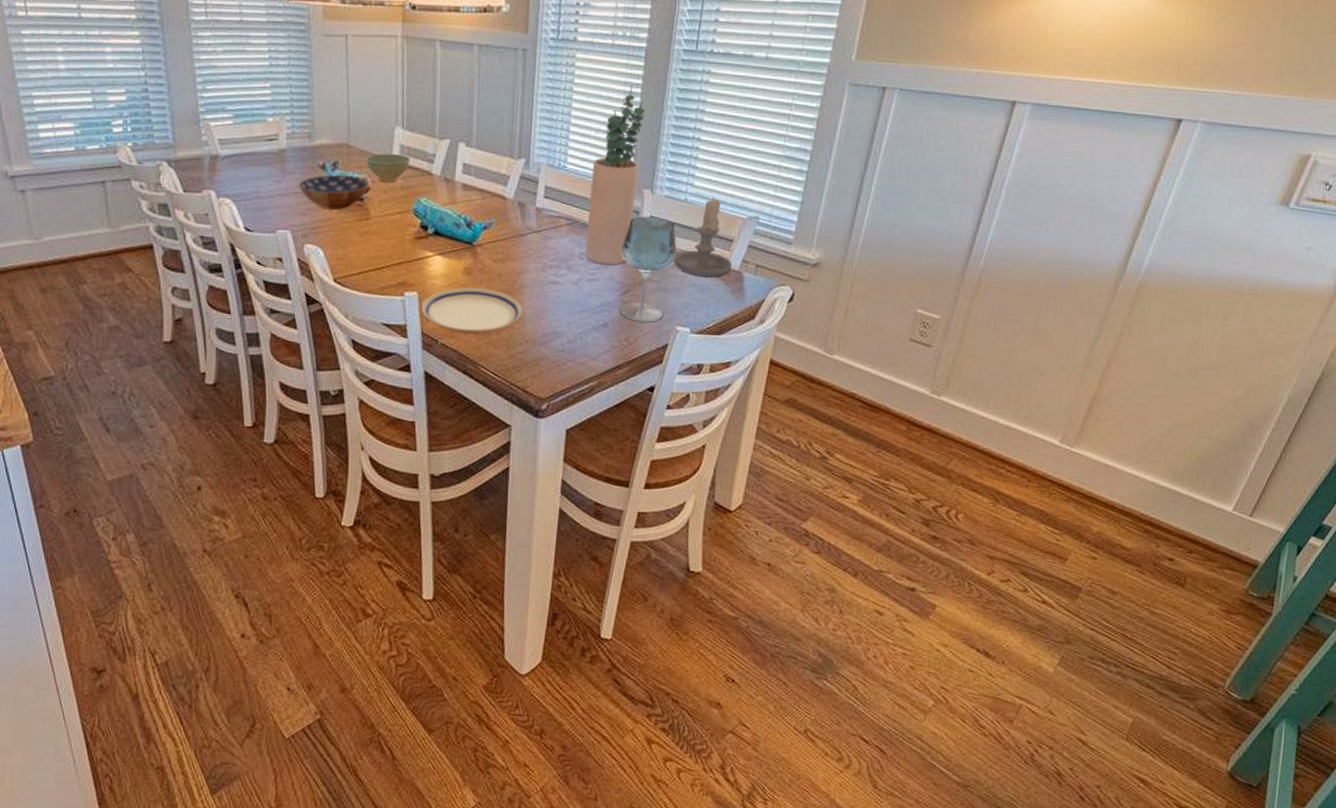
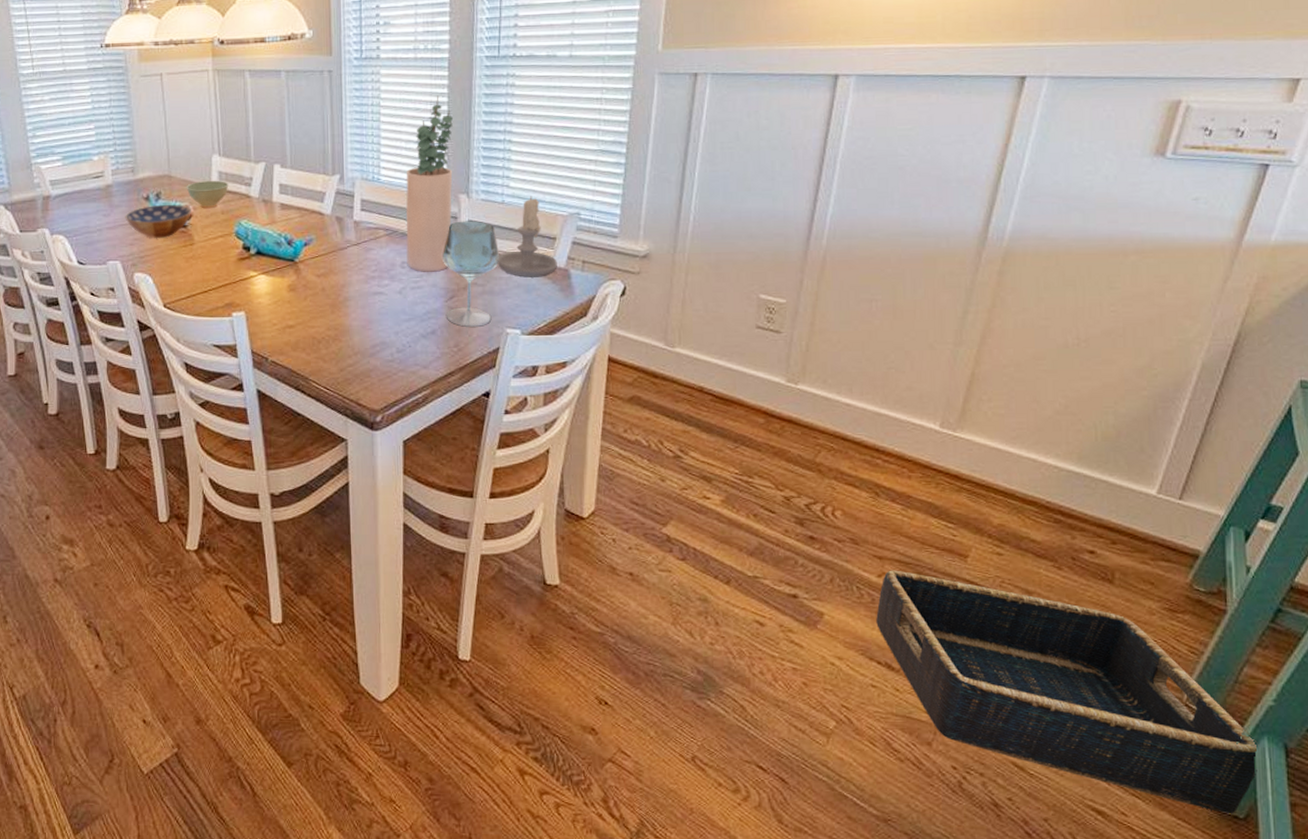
plate: present [421,287,523,336] -> none [249,304,349,351]
basket: none [980,569,1279,783] -> present [876,570,1259,814]

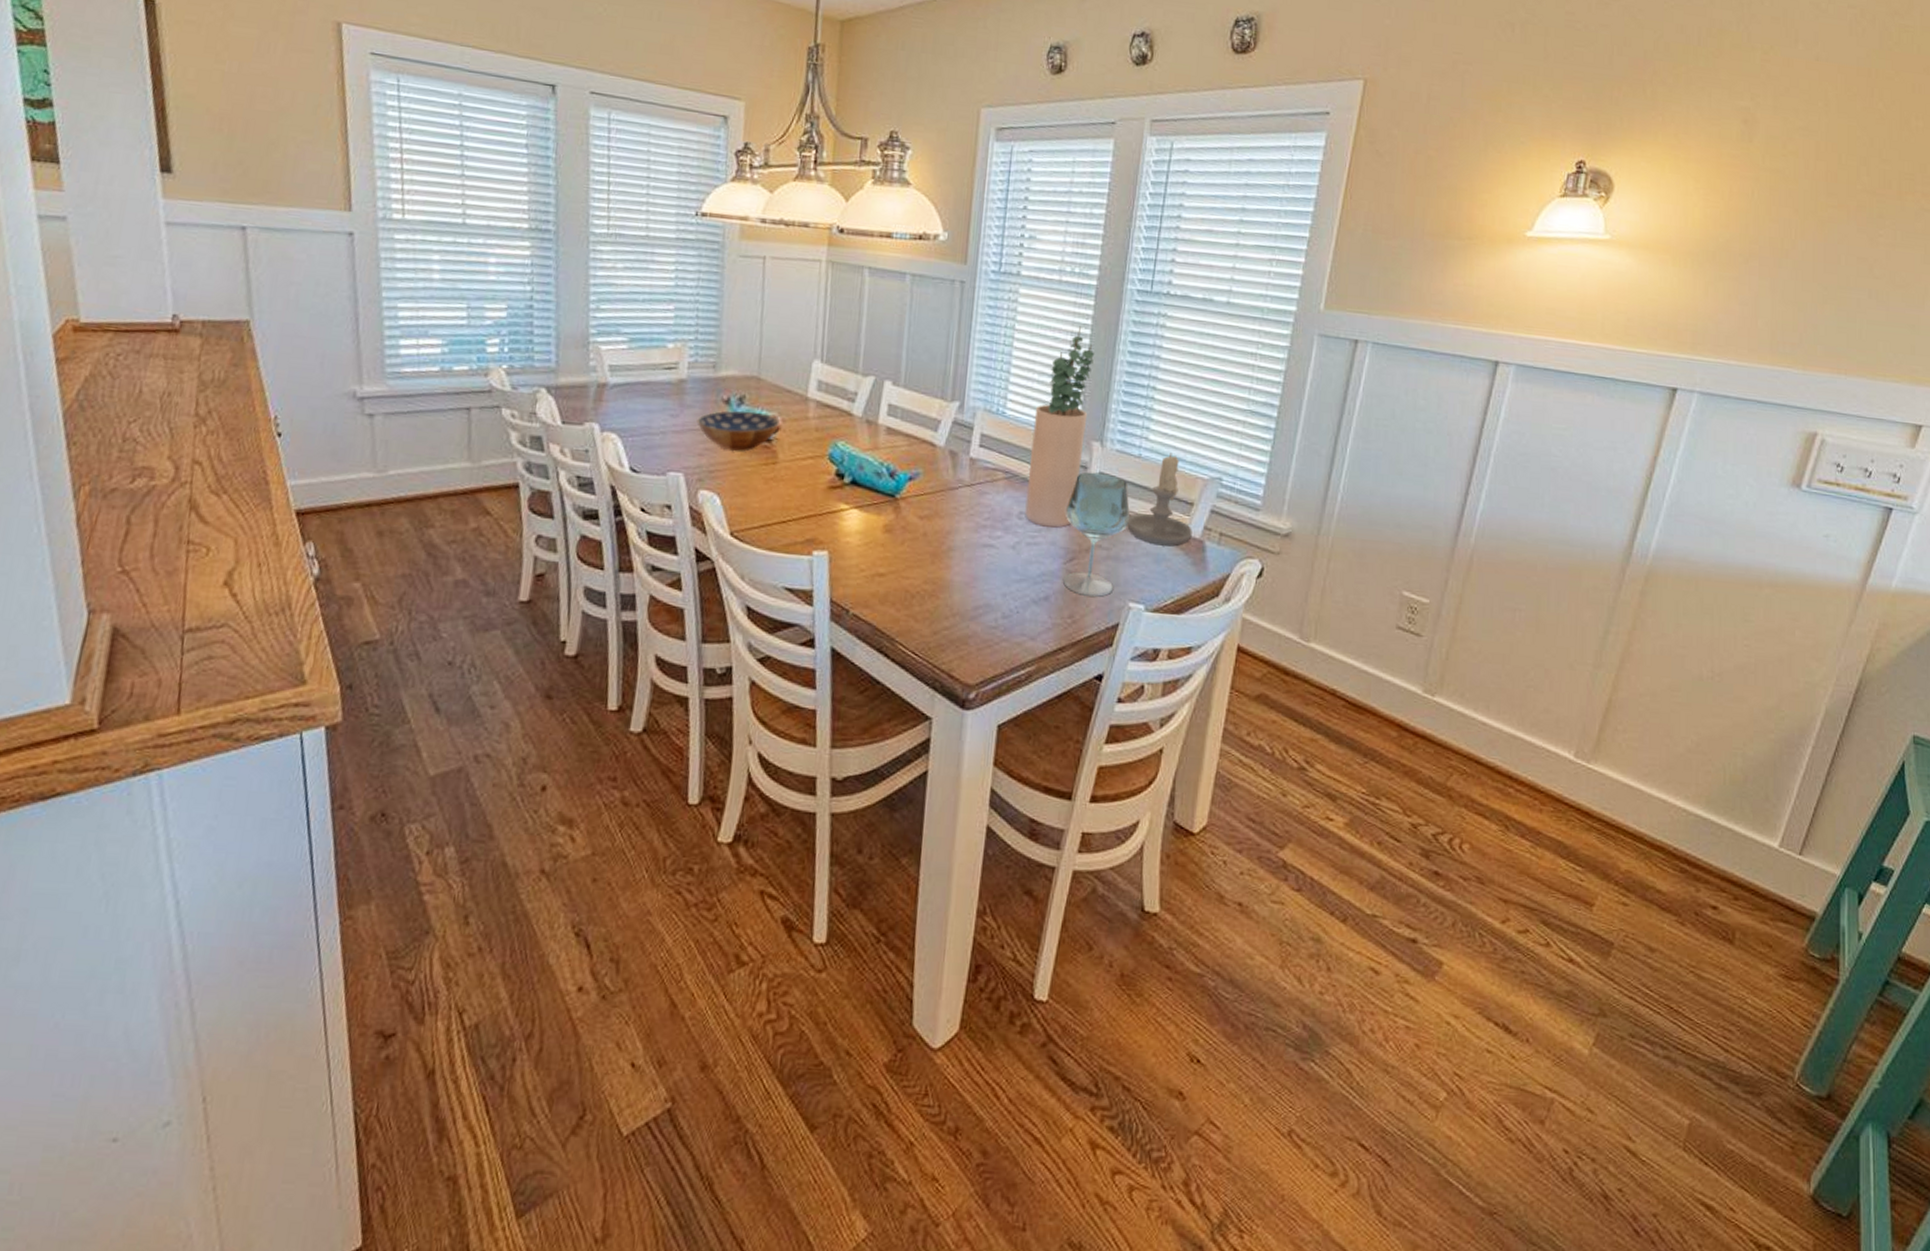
bowl: present [186,180,229,208] -> none [776,389,829,423]
basket: present [876,570,1259,814] -> none [1496,916,1864,1212]

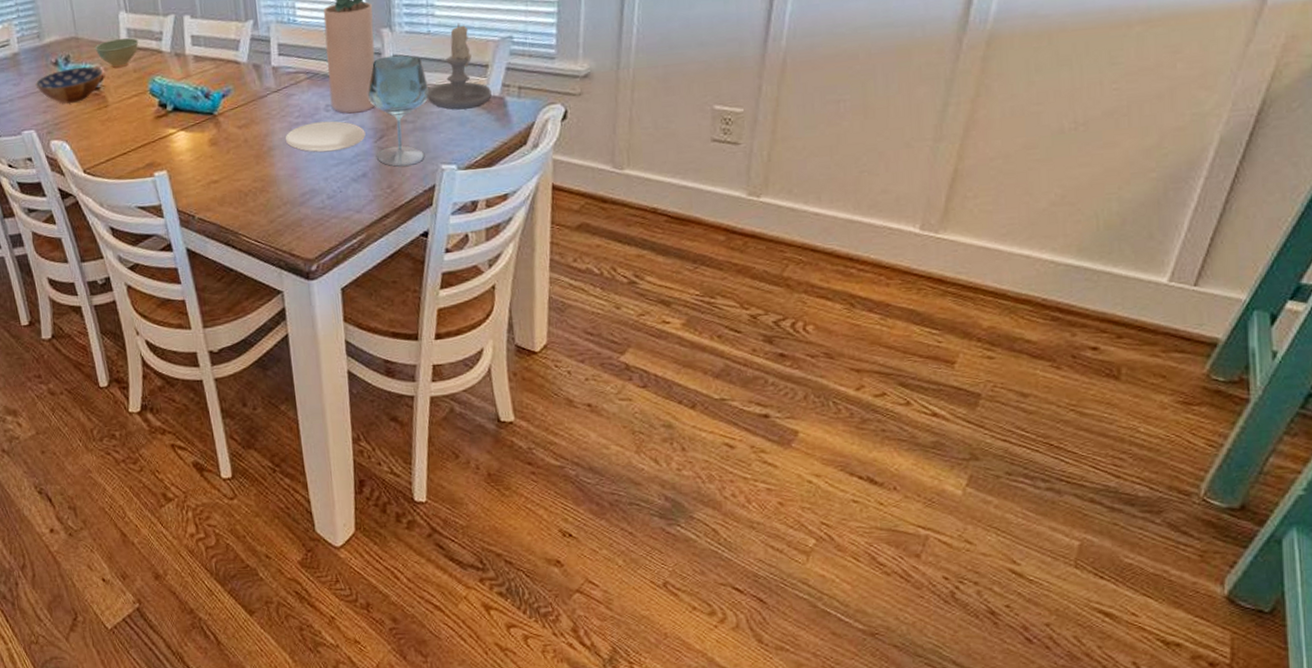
bowl: none [776,389,829,423] -> present [94,37,139,68]
plate: none [968,528,1056,567] -> present [285,121,366,153]

